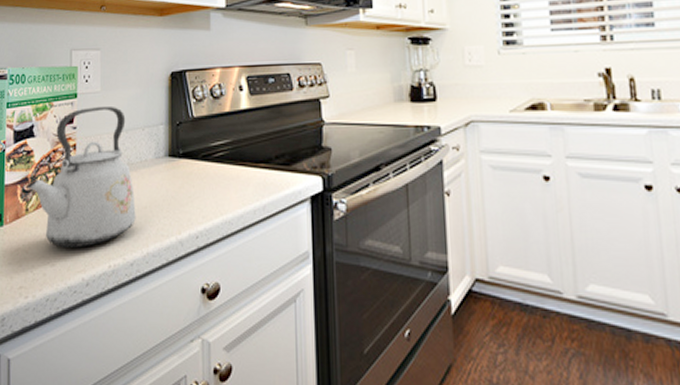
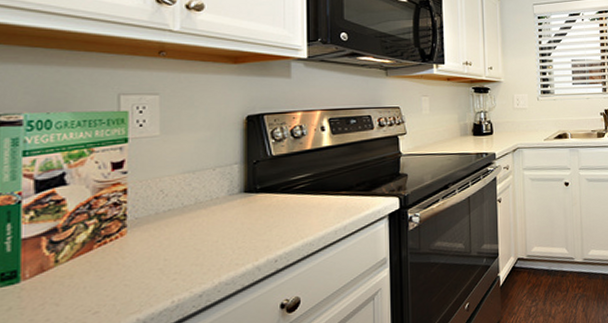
kettle: present [25,105,136,249] -> none [54,149,205,293]

